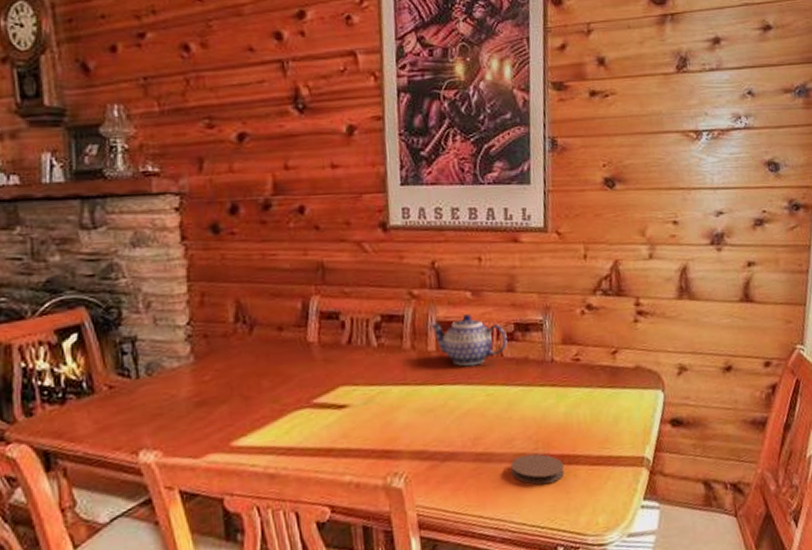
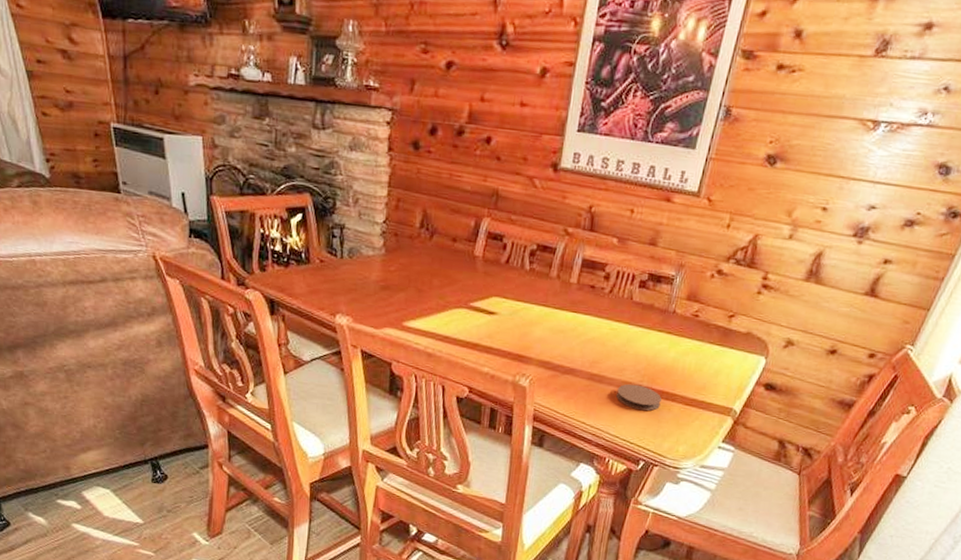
teapot: present [431,313,508,367] -> none [577,256,640,303]

